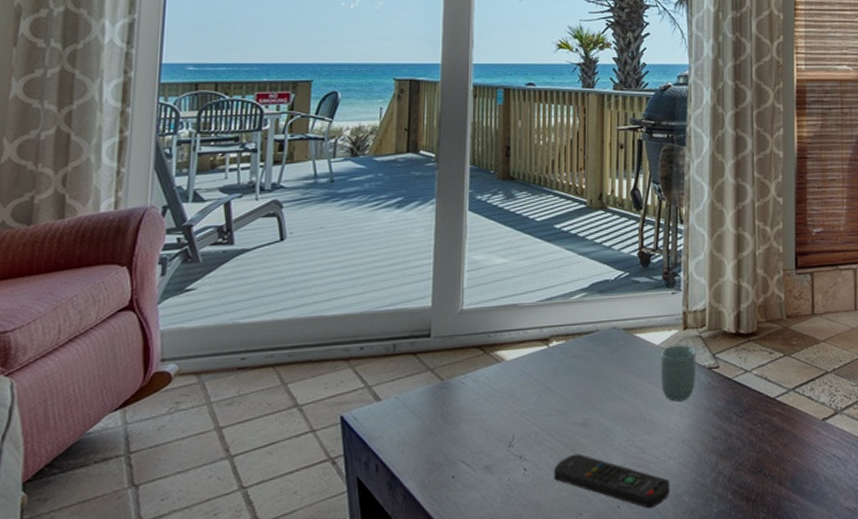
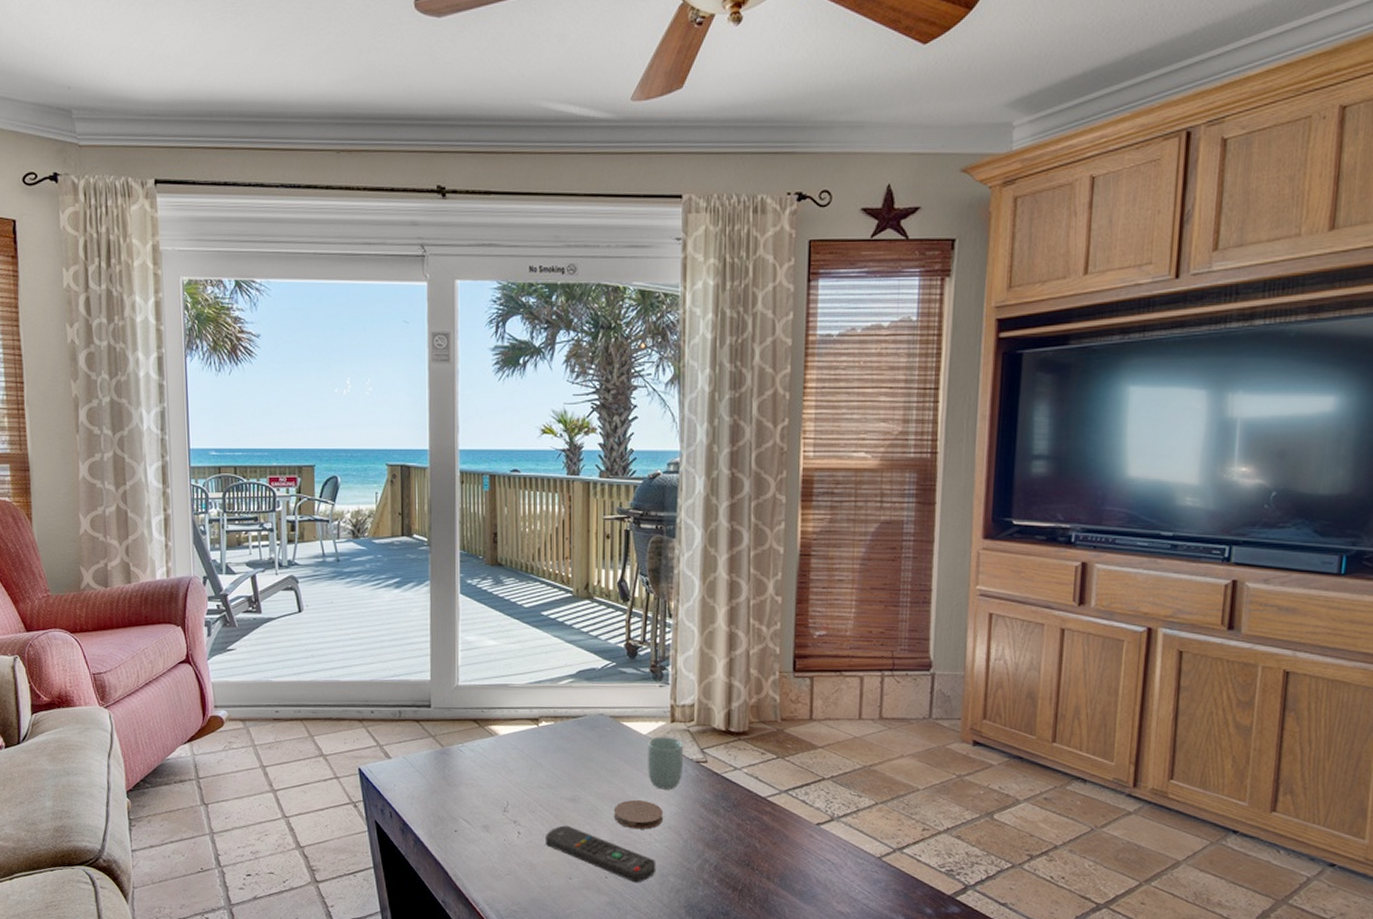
coaster: none [626,415,677,449] -> present [613,800,664,830]

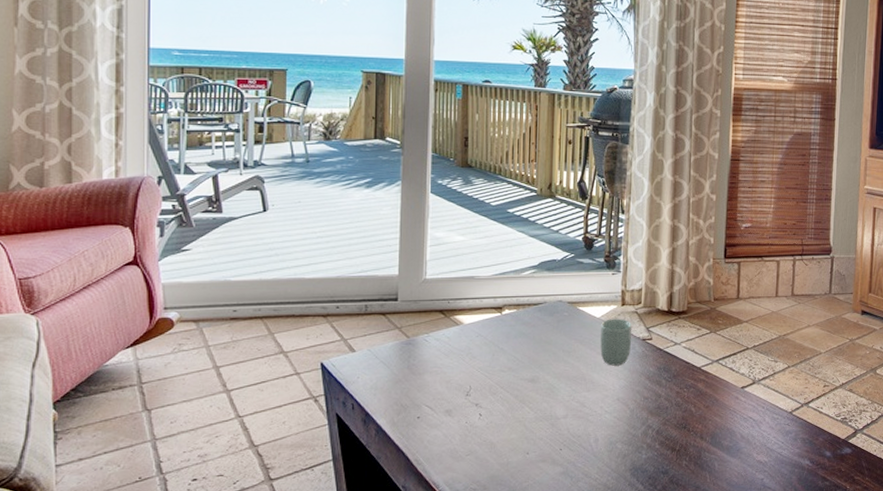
remote control: present [546,825,656,883] -> none [506,404,606,452]
coaster: present [613,800,664,830] -> none [568,377,614,403]

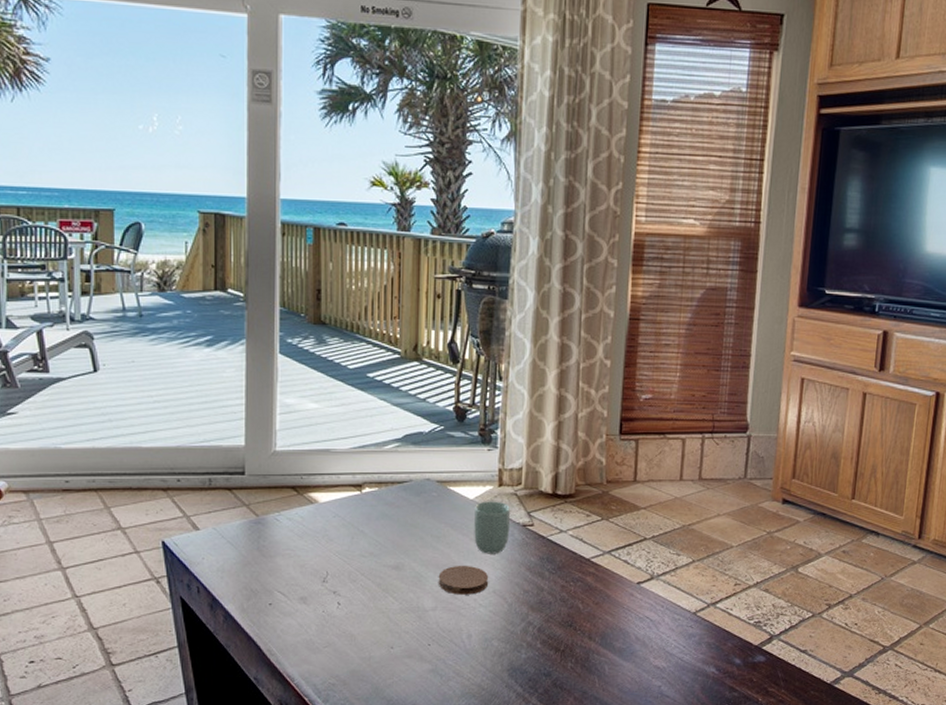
coaster: none [568,377,614,403] -> present [438,566,489,595]

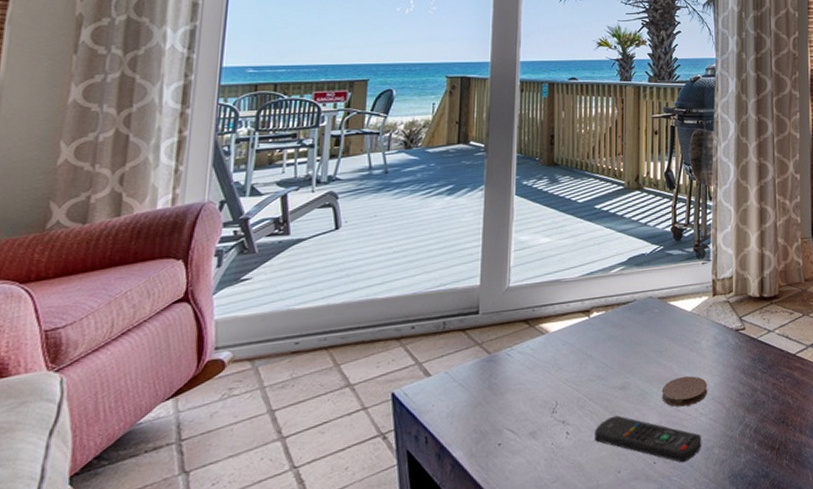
remote control: none [367,594,480,649] -> present [595,415,702,463]
cup: present [474,501,511,554] -> none [693,310,725,362]

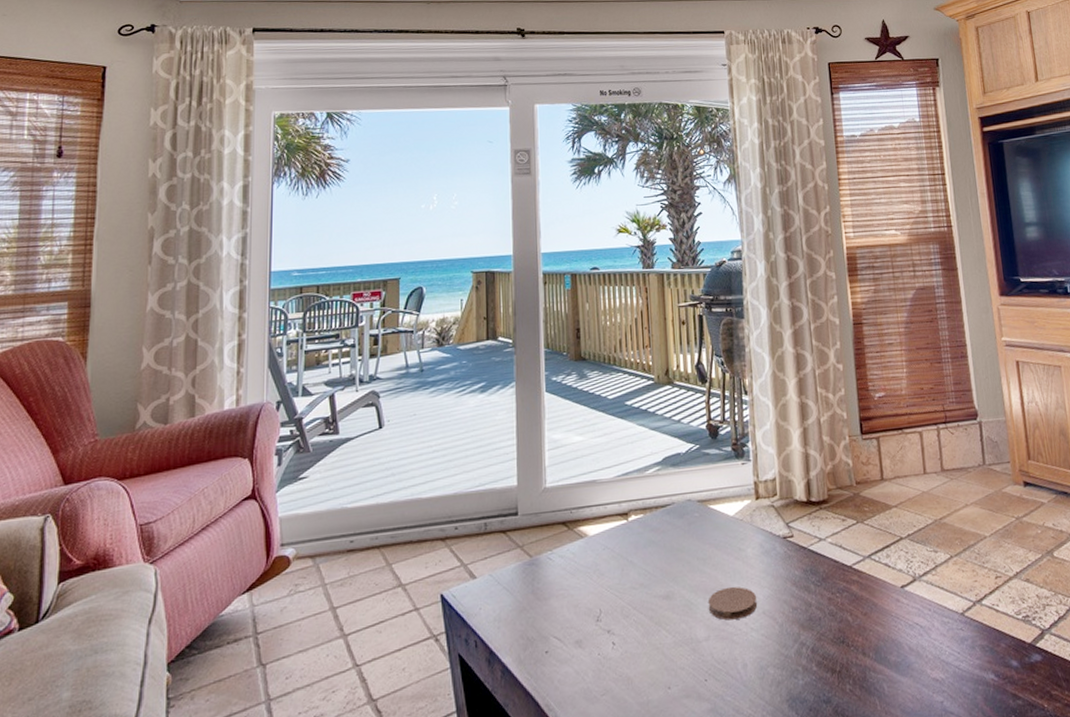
remote control: present [595,415,702,463] -> none [641,626,755,682]

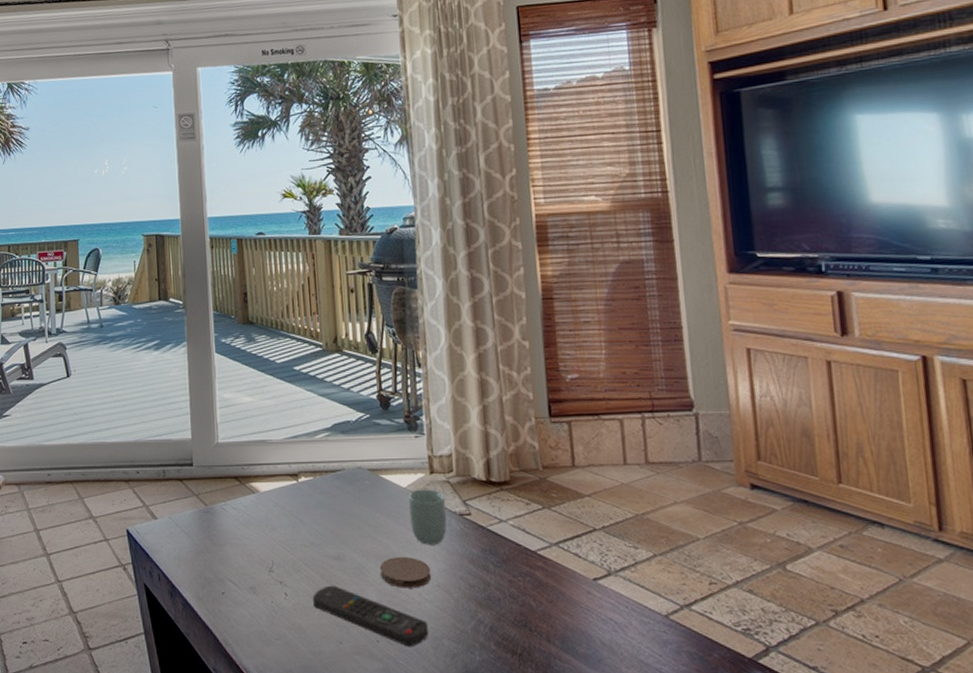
remote control: none [641,626,755,682] -> present [313,585,429,648]
cup: none [736,515,772,572] -> present [409,489,447,545]

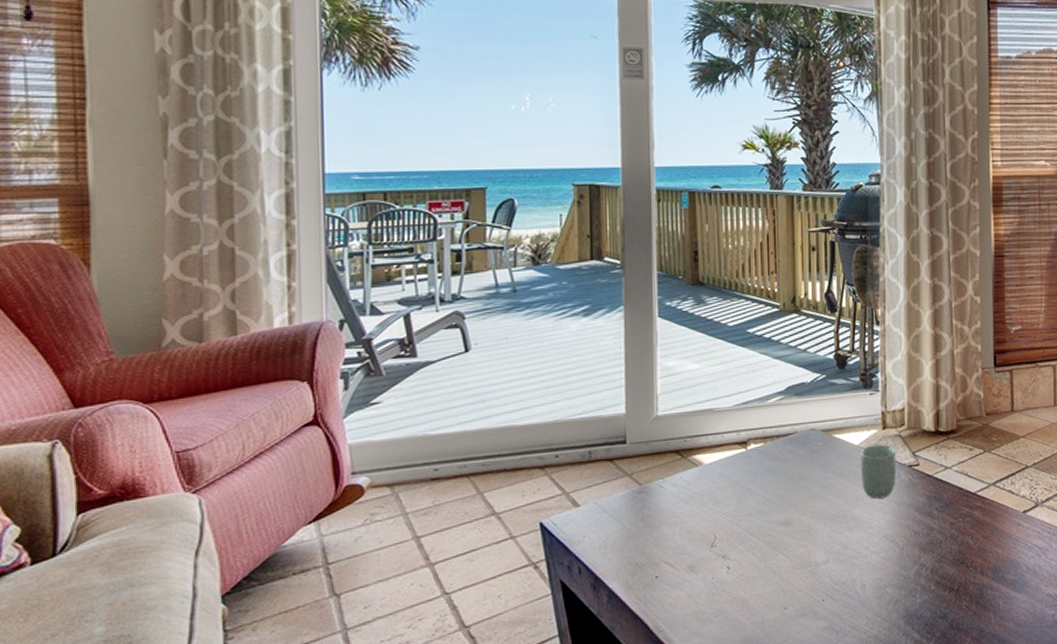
remote control: present [313,585,429,648] -> none [758,551,874,602]
coaster: present [380,557,432,588] -> none [828,513,879,545]

